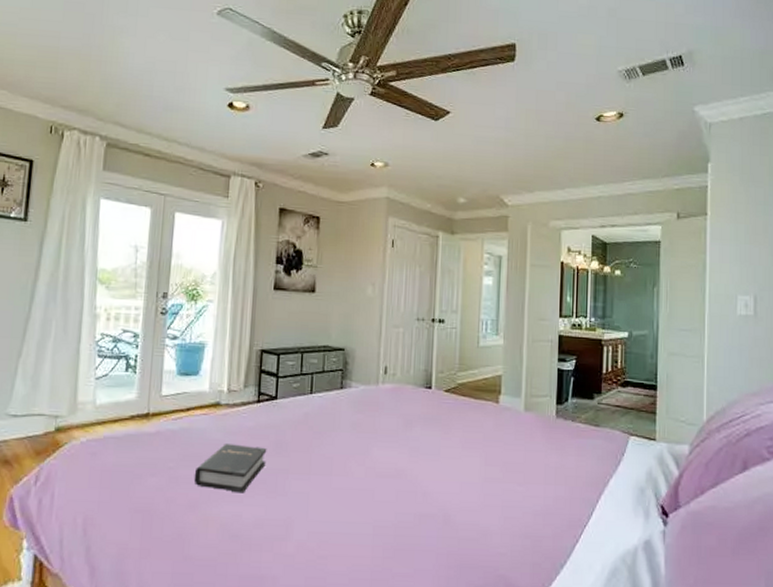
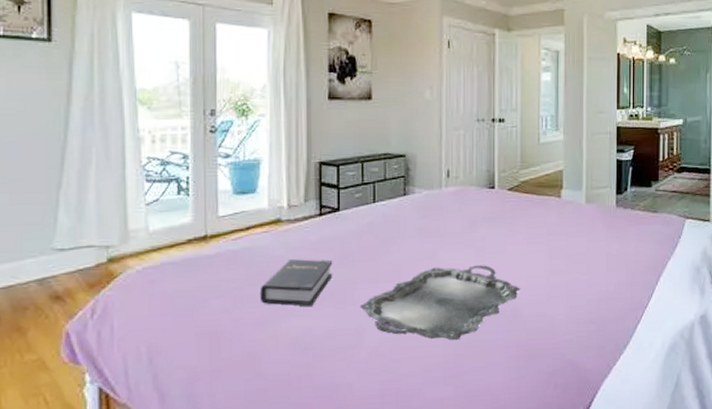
serving tray: none [290,464,453,542] -> present [360,265,520,341]

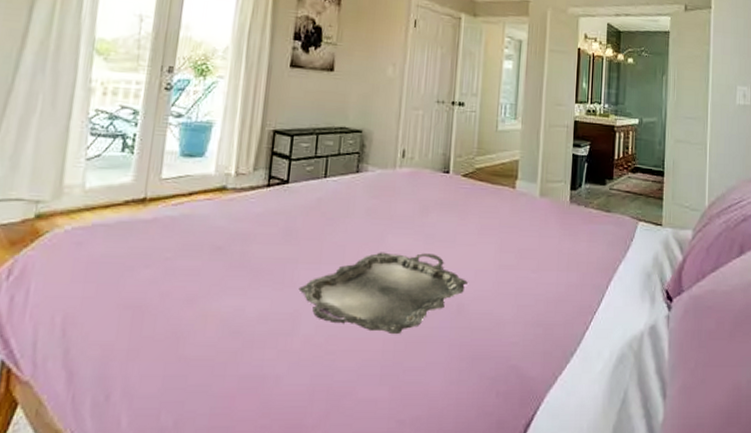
hardback book: present [259,259,333,307] -> none [193,231,276,286]

